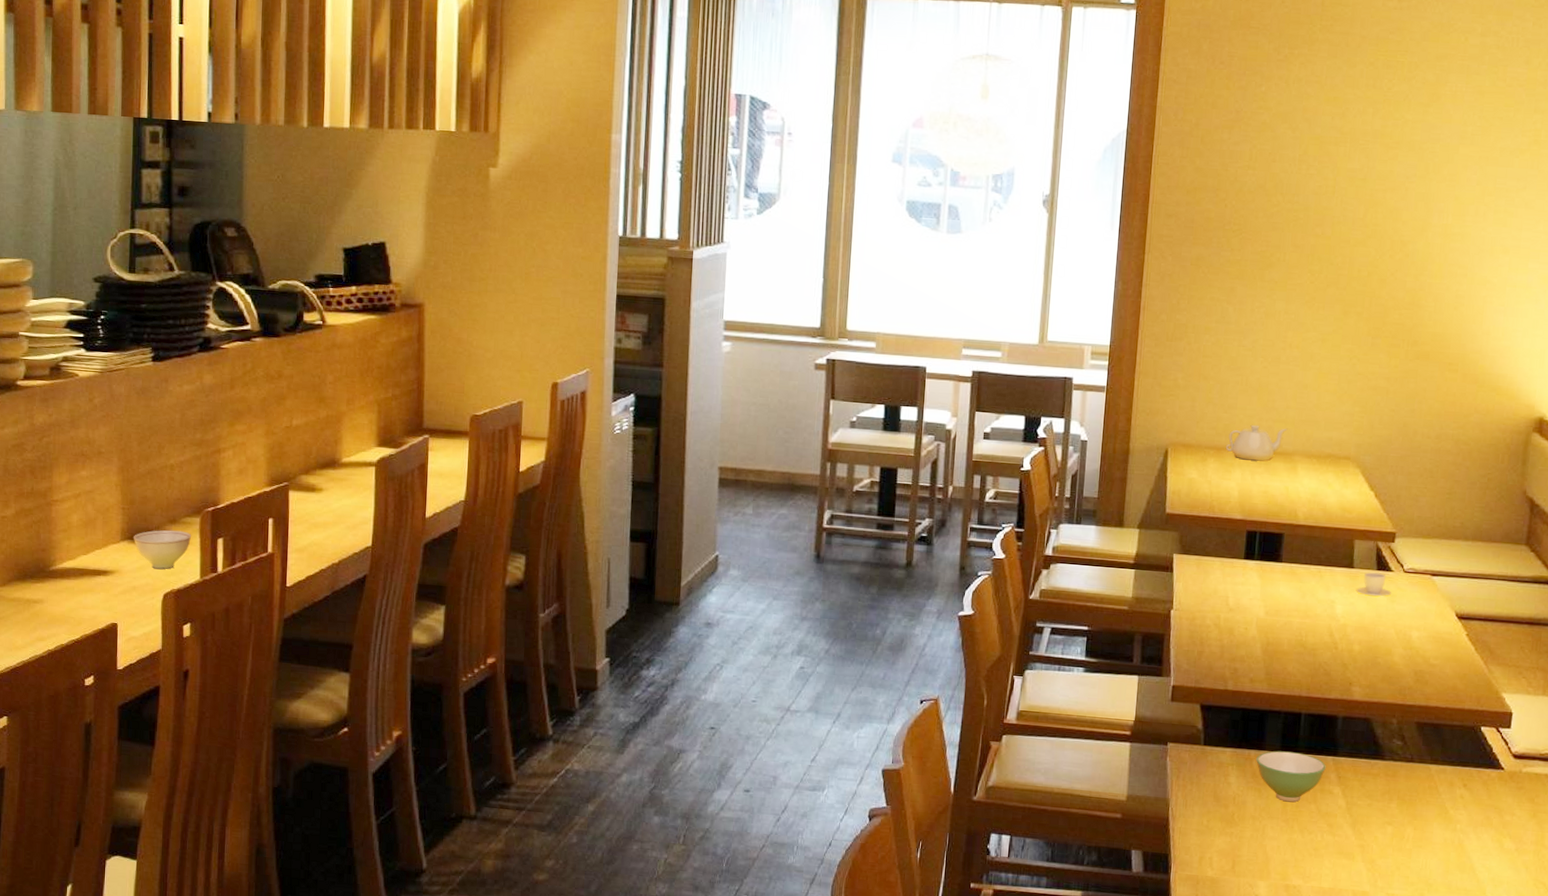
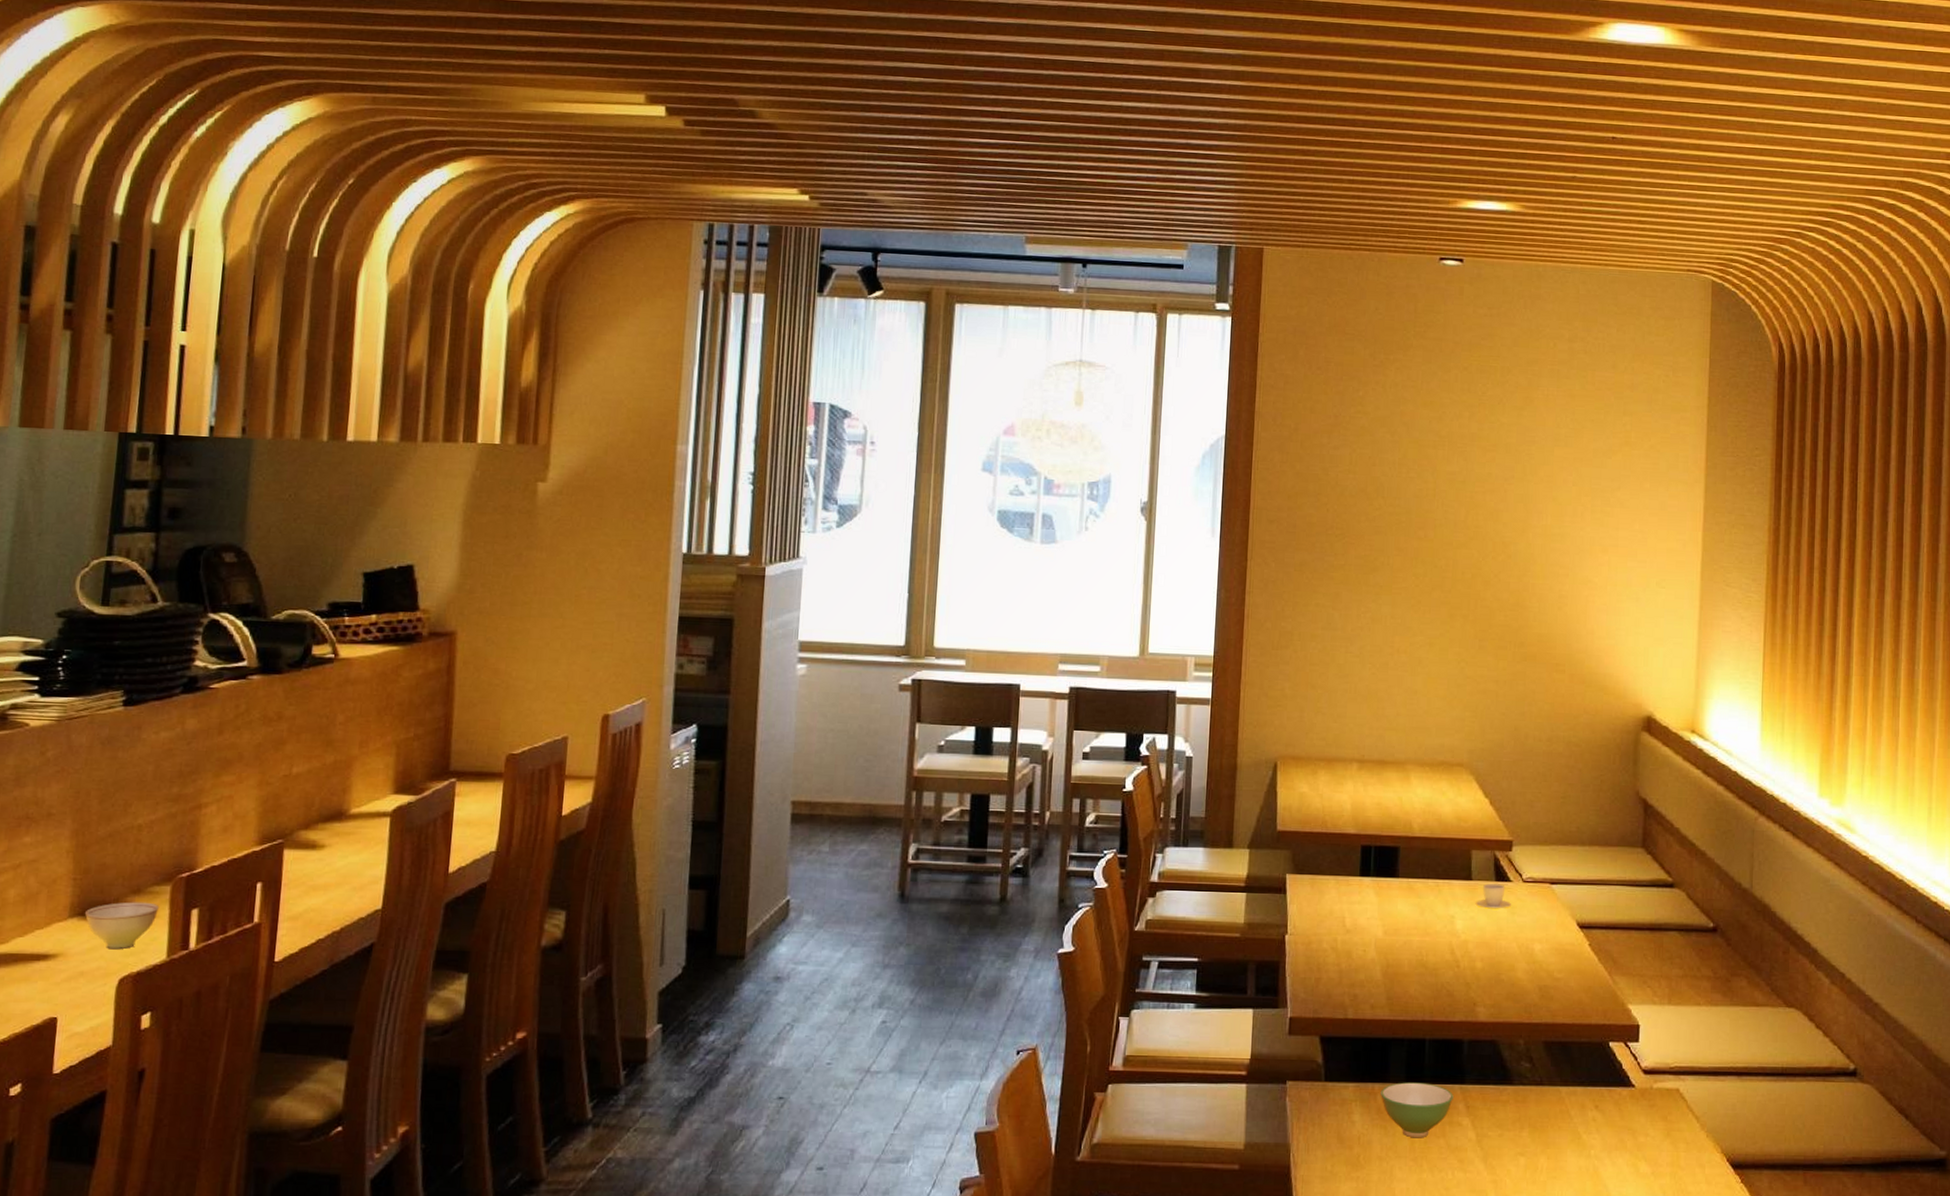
teapot: present [1225,424,1288,461] -> none [1336,733,1399,772]

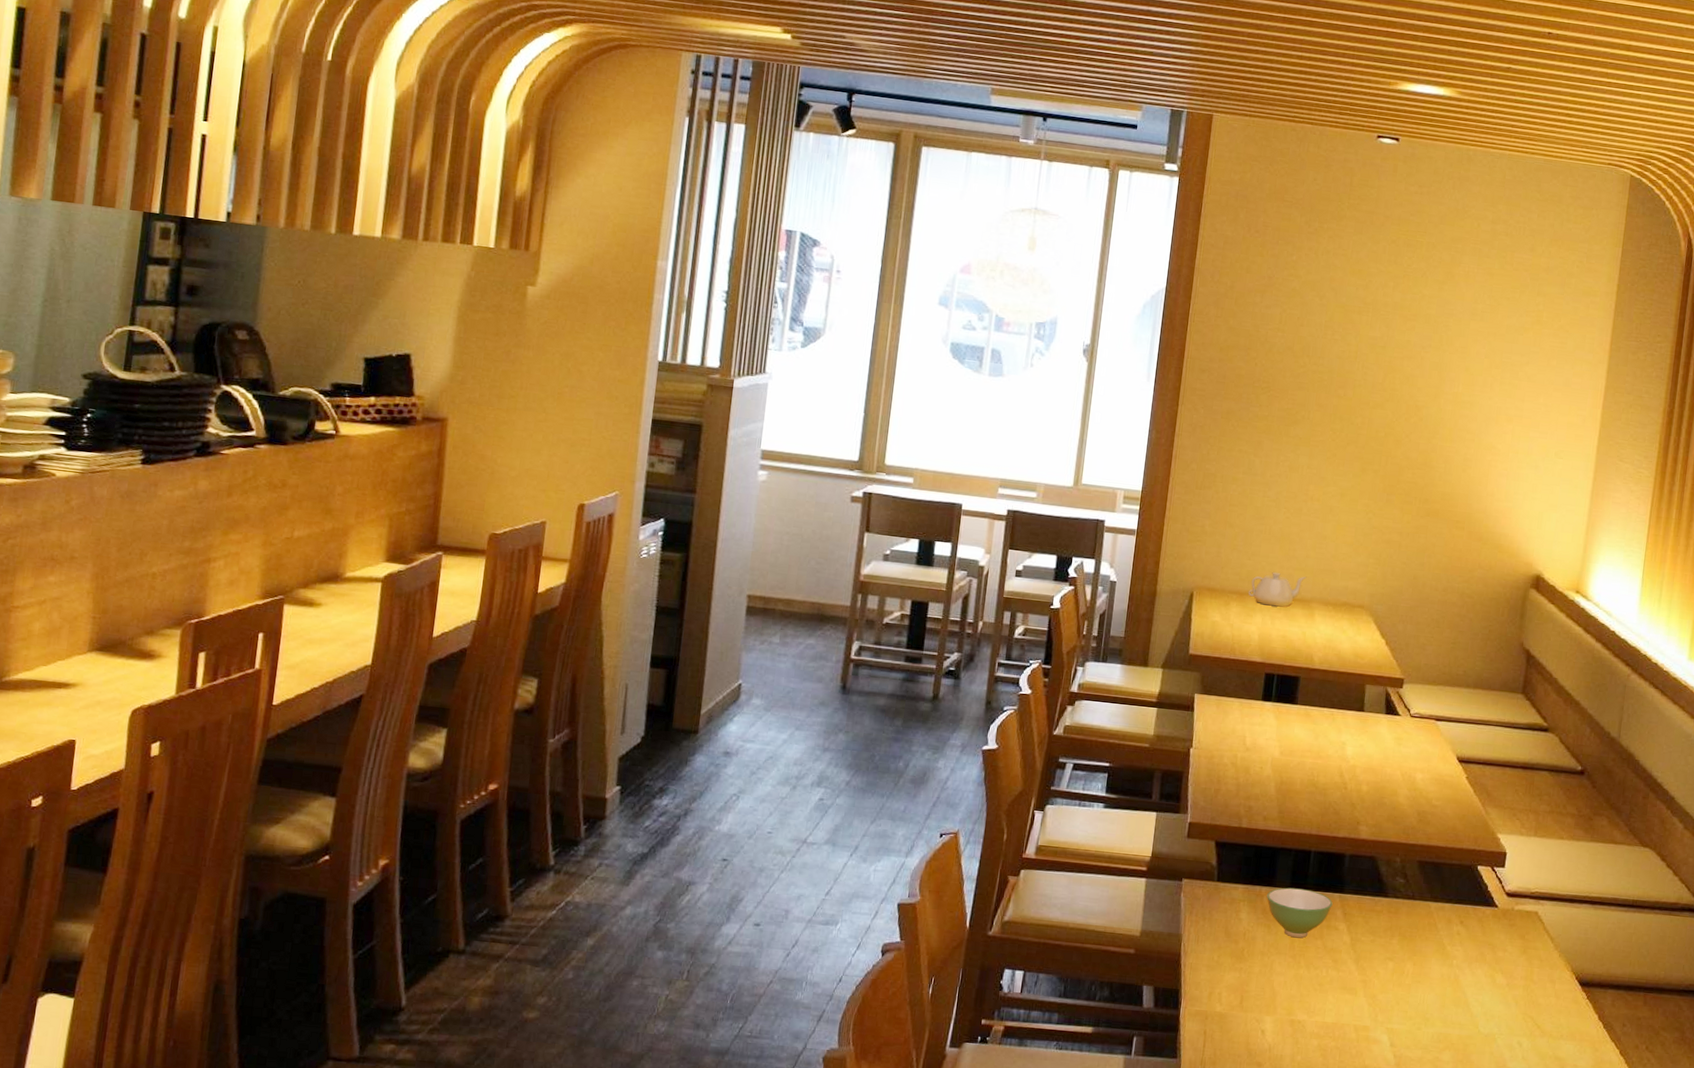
bowl: present [84,902,160,949] -> none [102,641,170,683]
teapot: none [1336,733,1399,772] -> present [1247,571,1307,607]
teacup: present [1475,883,1511,909] -> none [1365,716,1398,740]

